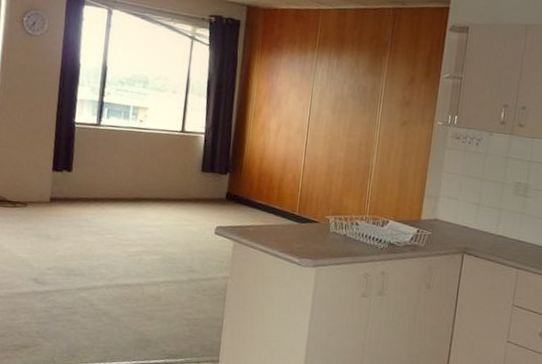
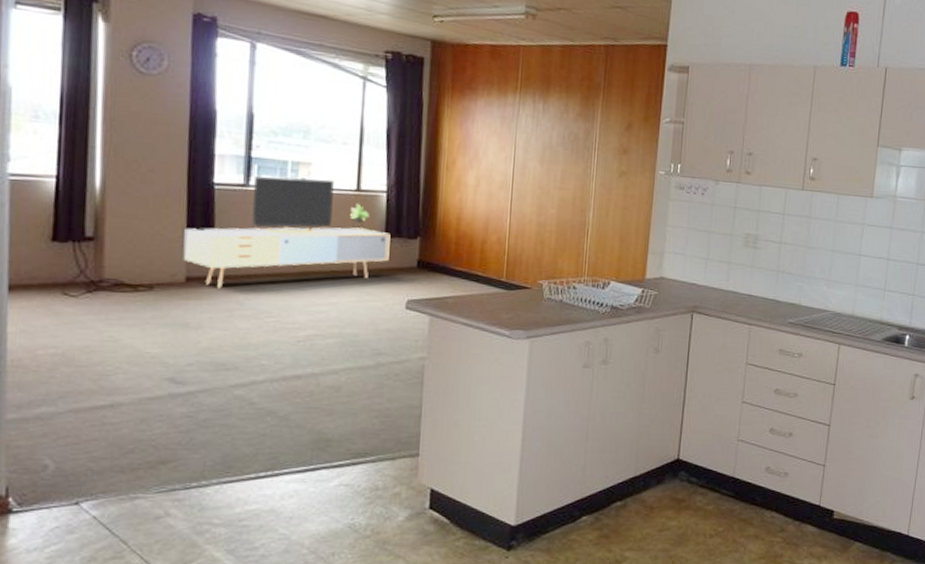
media console: none [49,118,206,208] -> present [183,176,391,289]

